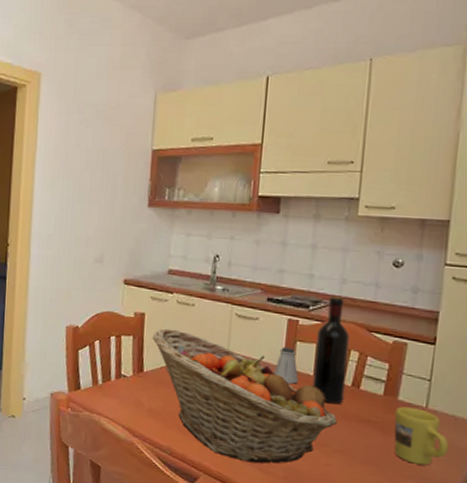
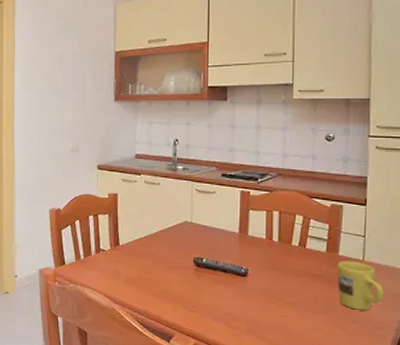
fruit basket: present [152,328,337,464] -> none [125,206,289,320]
saltshaker: present [274,347,299,384] -> none [232,216,253,247]
wine bottle: present [312,296,350,405] -> none [265,169,295,263]

